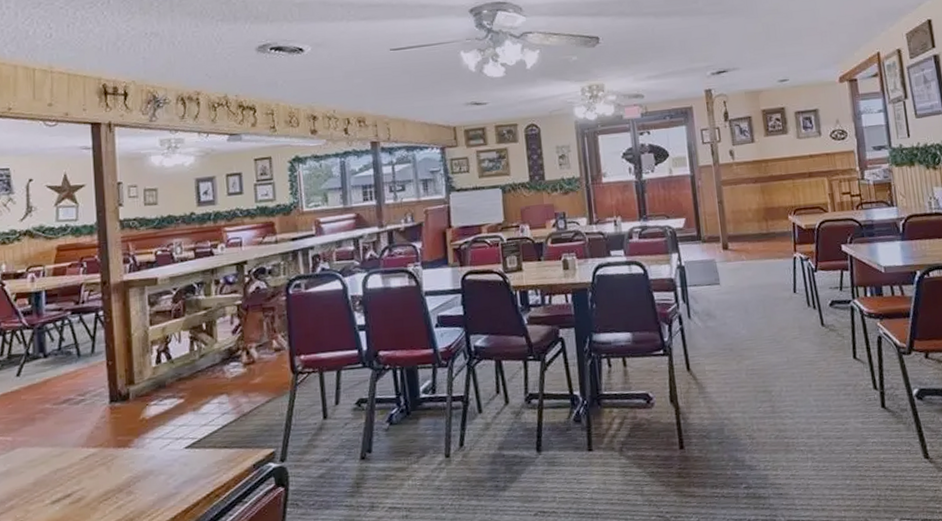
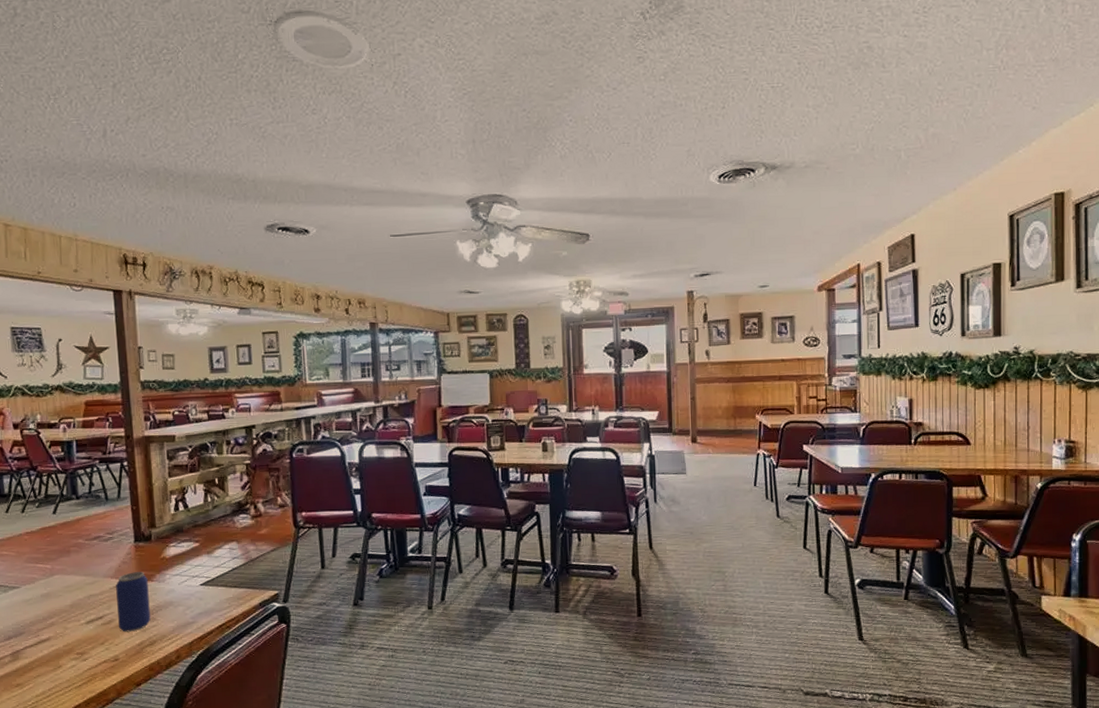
beverage can: none [87,437,127,511] -> present [116,572,151,632]

